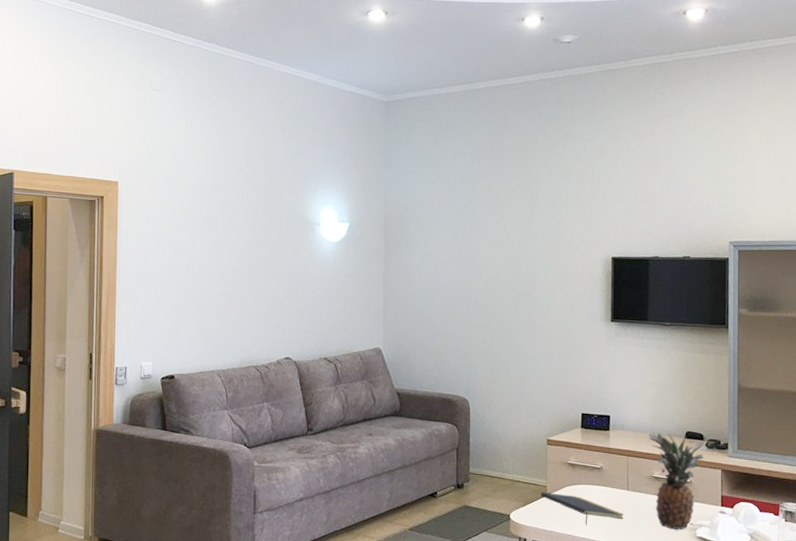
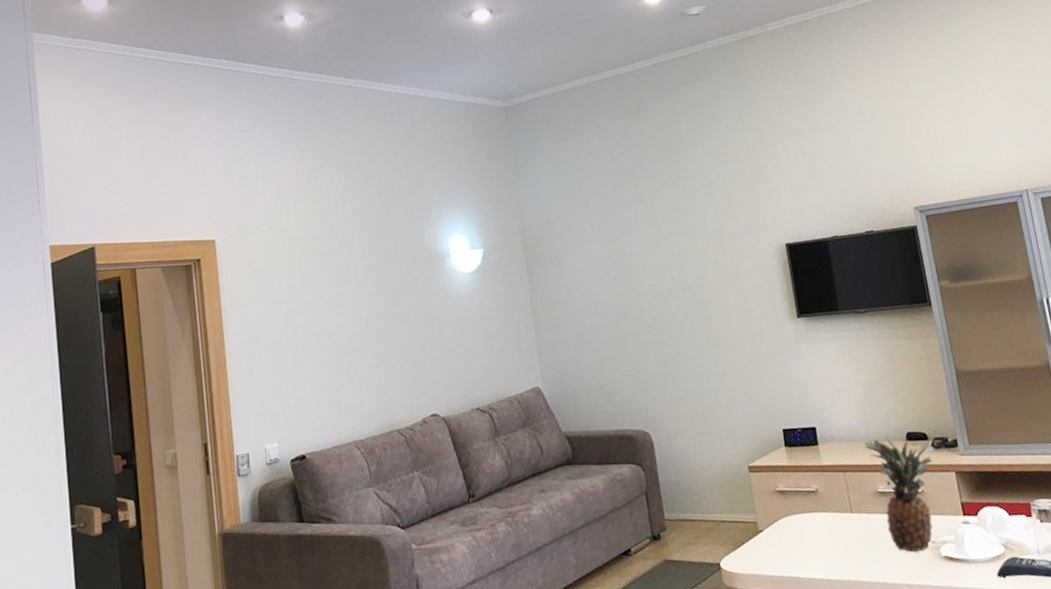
notepad: present [541,491,625,525] -> none [752,528,853,562]

